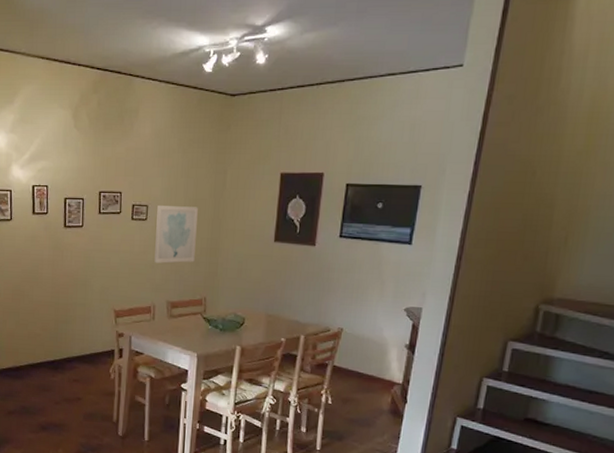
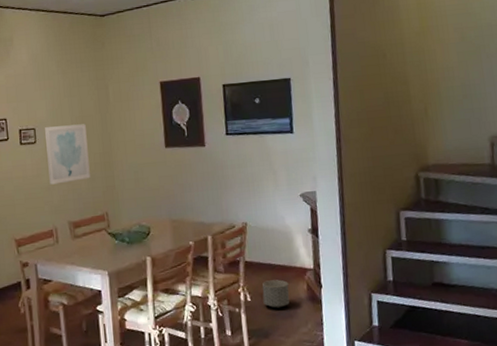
planter: none [344,387,373,416] -> present [262,279,290,309]

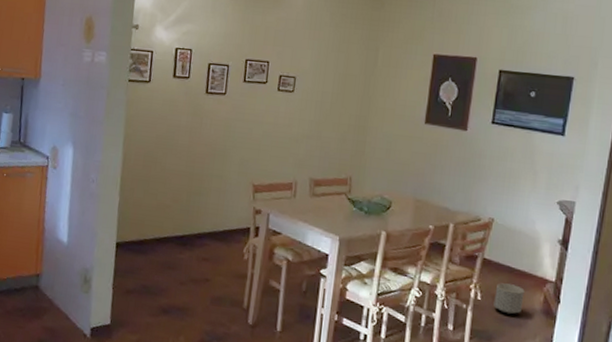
wall art: present [45,124,90,185] -> none [299,78,348,139]

